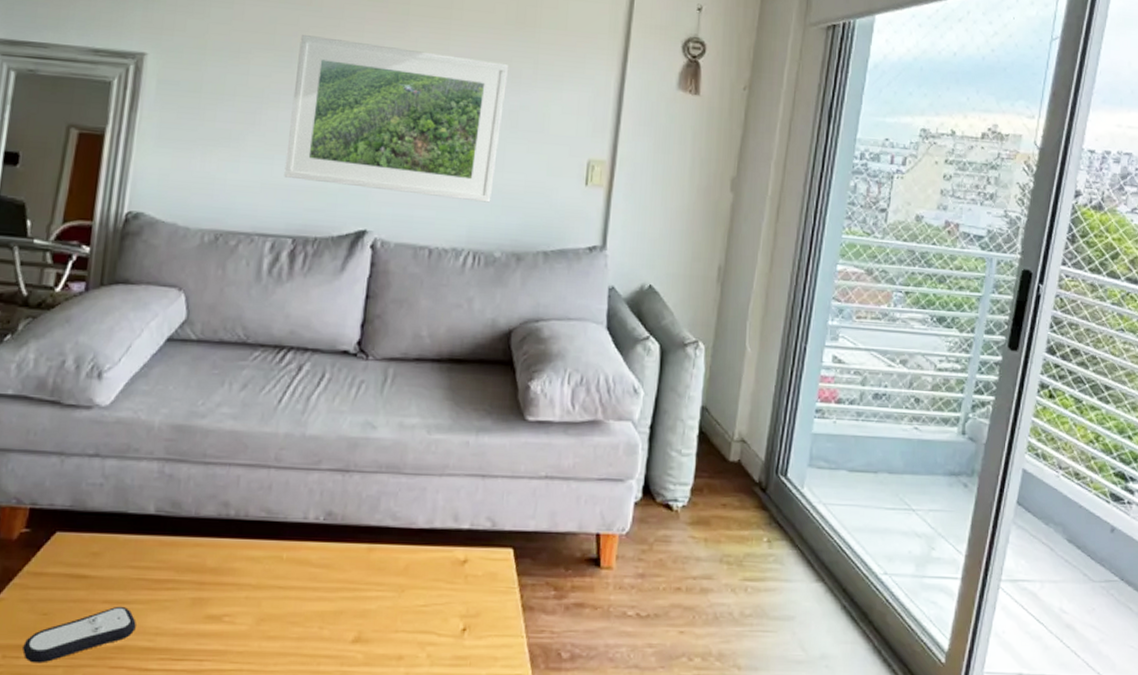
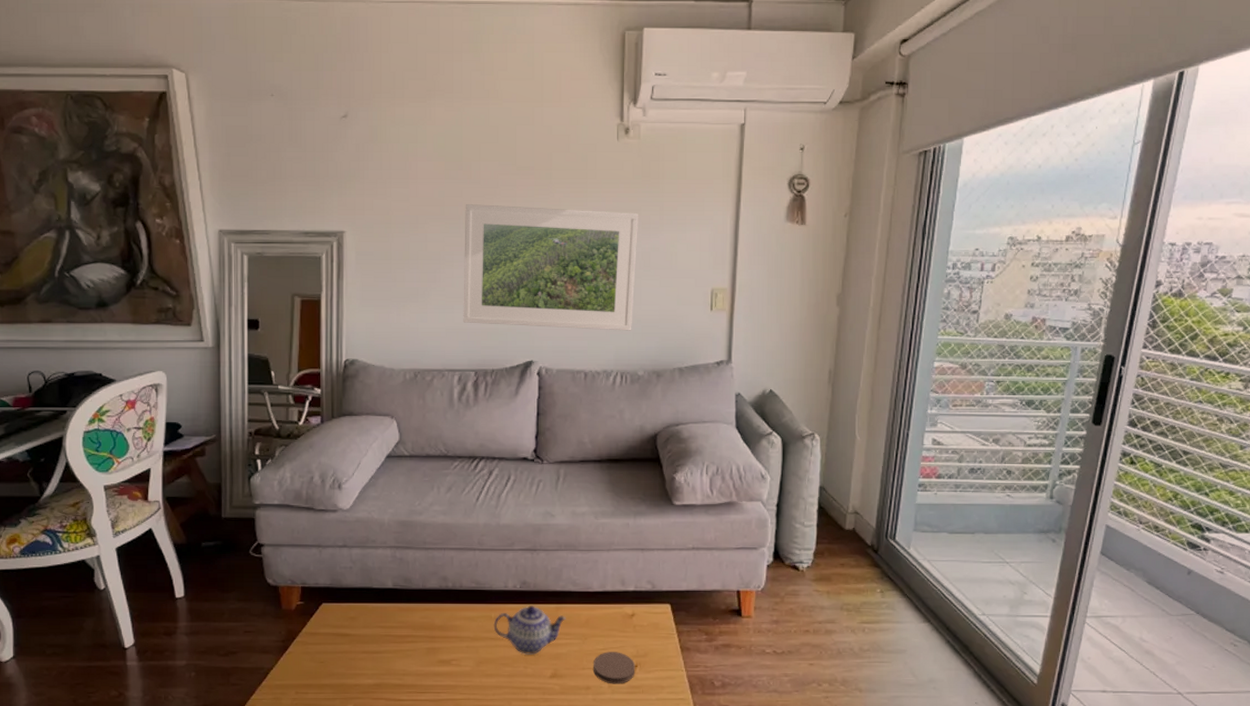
remote control: present [23,606,136,663] -> none [309,655,388,697]
teapot: none [284,544,380,611] -> present [493,605,566,655]
coaster: none [408,609,464,654] -> present [592,652,635,684]

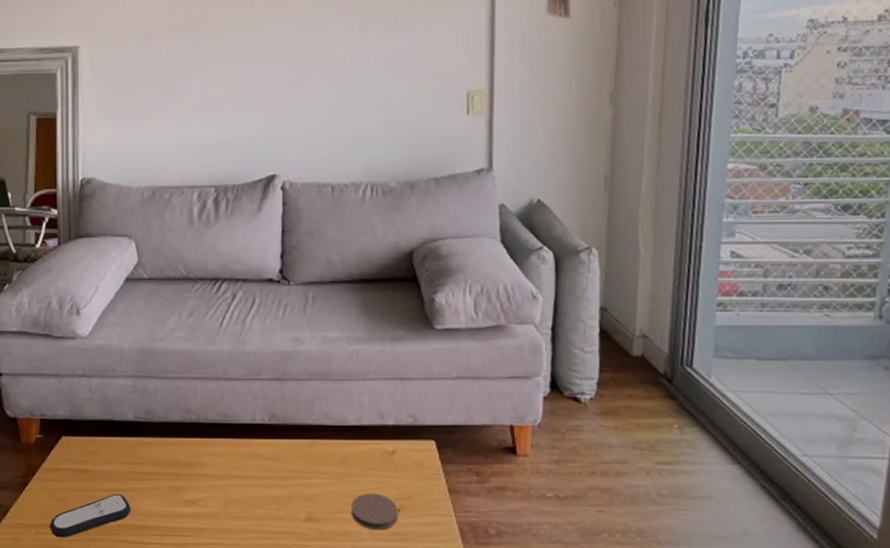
remote control: none [309,655,388,697] -> present [50,493,131,538]
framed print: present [463,204,639,331] -> none [201,12,385,140]
teapot: present [493,605,566,655] -> none [241,441,320,495]

